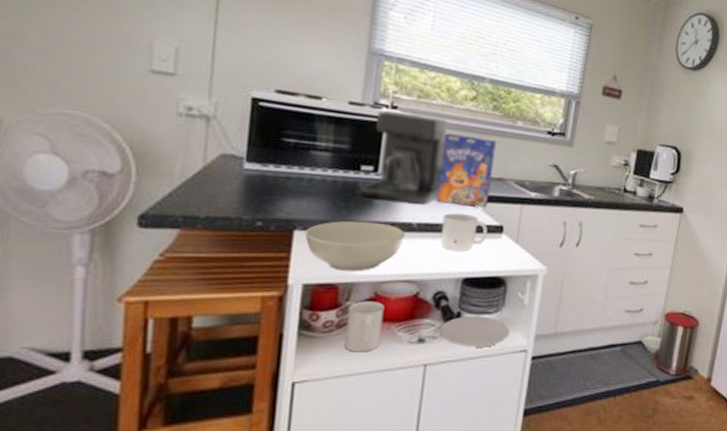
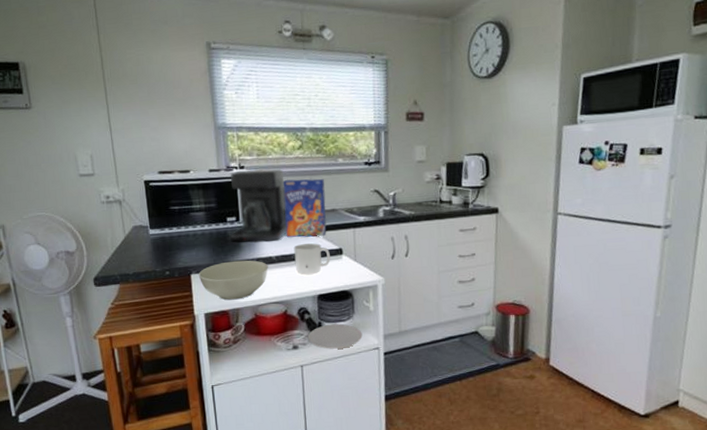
cup: present [344,301,385,352] -> none [239,320,266,360]

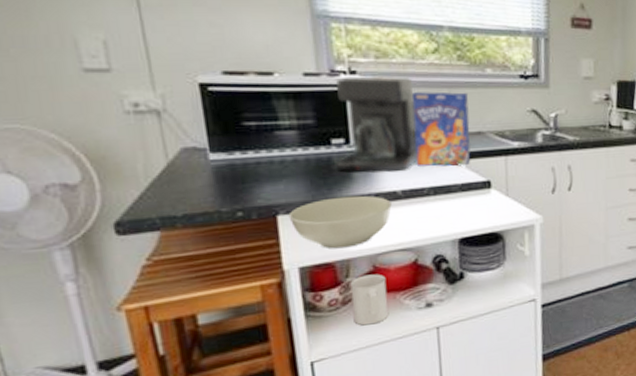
cup: none [239,320,266,360] -> present [350,274,389,326]
mug: present [293,243,330,276] -> none [426,174,476,215]
plate: present [307,324,363,349] -> none [445,273,516,305]

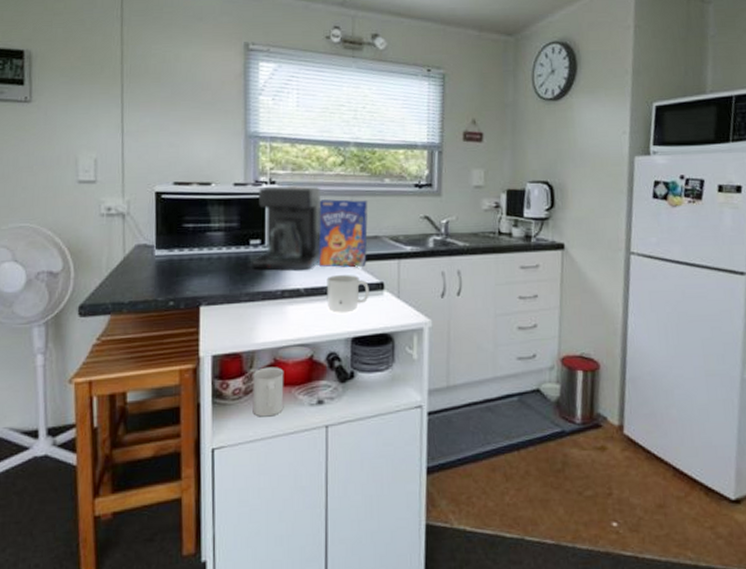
bowl: present [288,195,392,249] -> none [209,291,295,340]
mug: none [426,174,476,215] -> present [326,275,369,313]

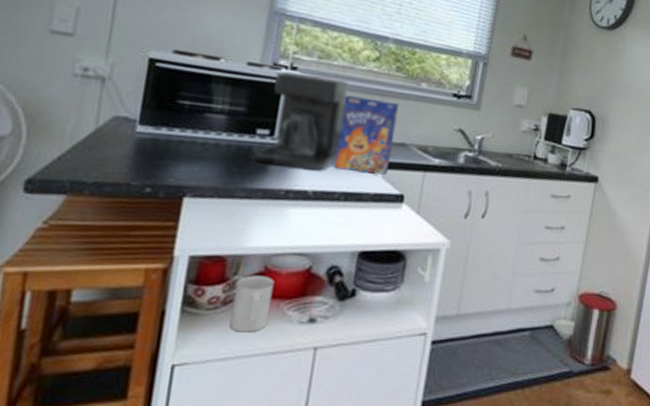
mug: present [326,275,369,313] -> none [336,180,387,224]

